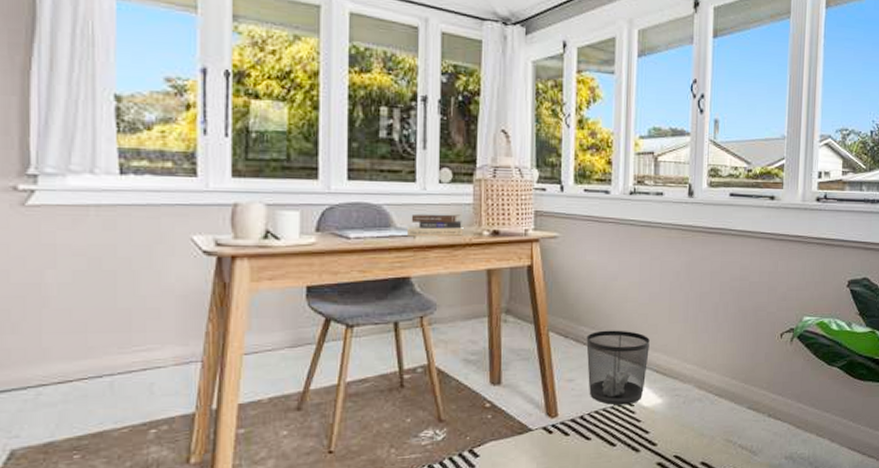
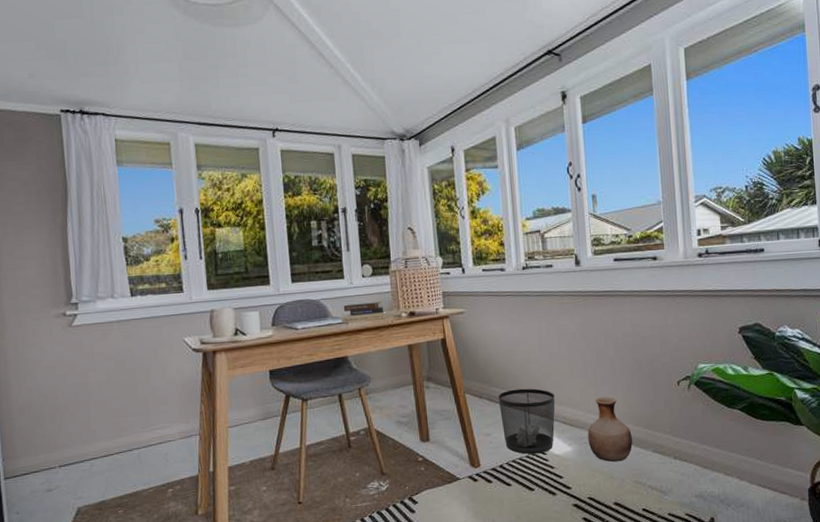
vase: none [680,345,728,417] -> present [587,396,633,462]

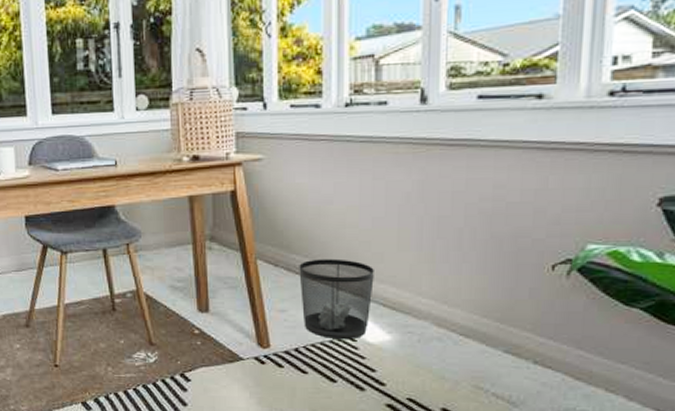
books: present [341,301,386,324] -> none [109,141,163,166]
vase: present [587,396,633,462] -> none [414,277,476,359]

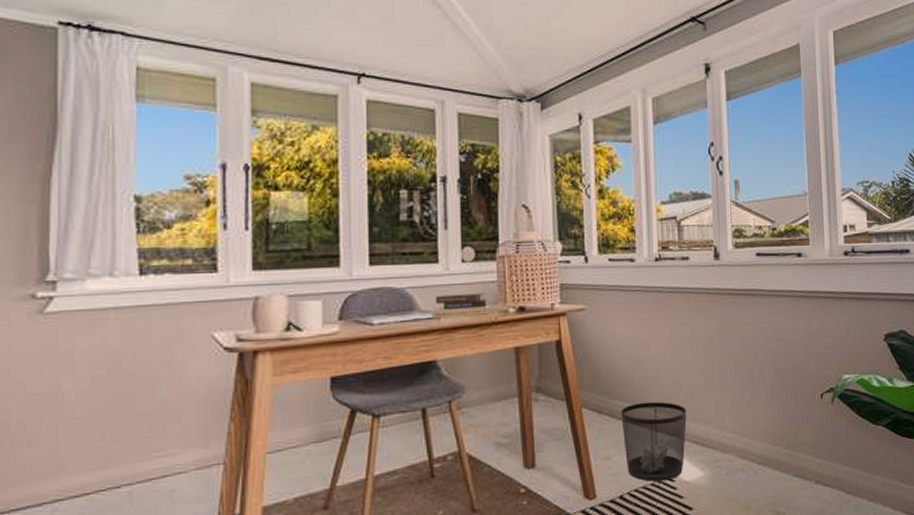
books: none [109,141,163,166] -> present [432,293,489,319]

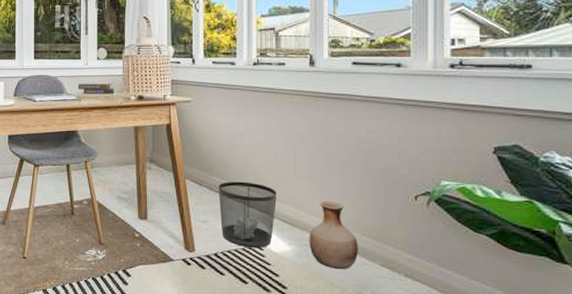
vase: none [722,411,772,489] -> present [309,201,358,269]

